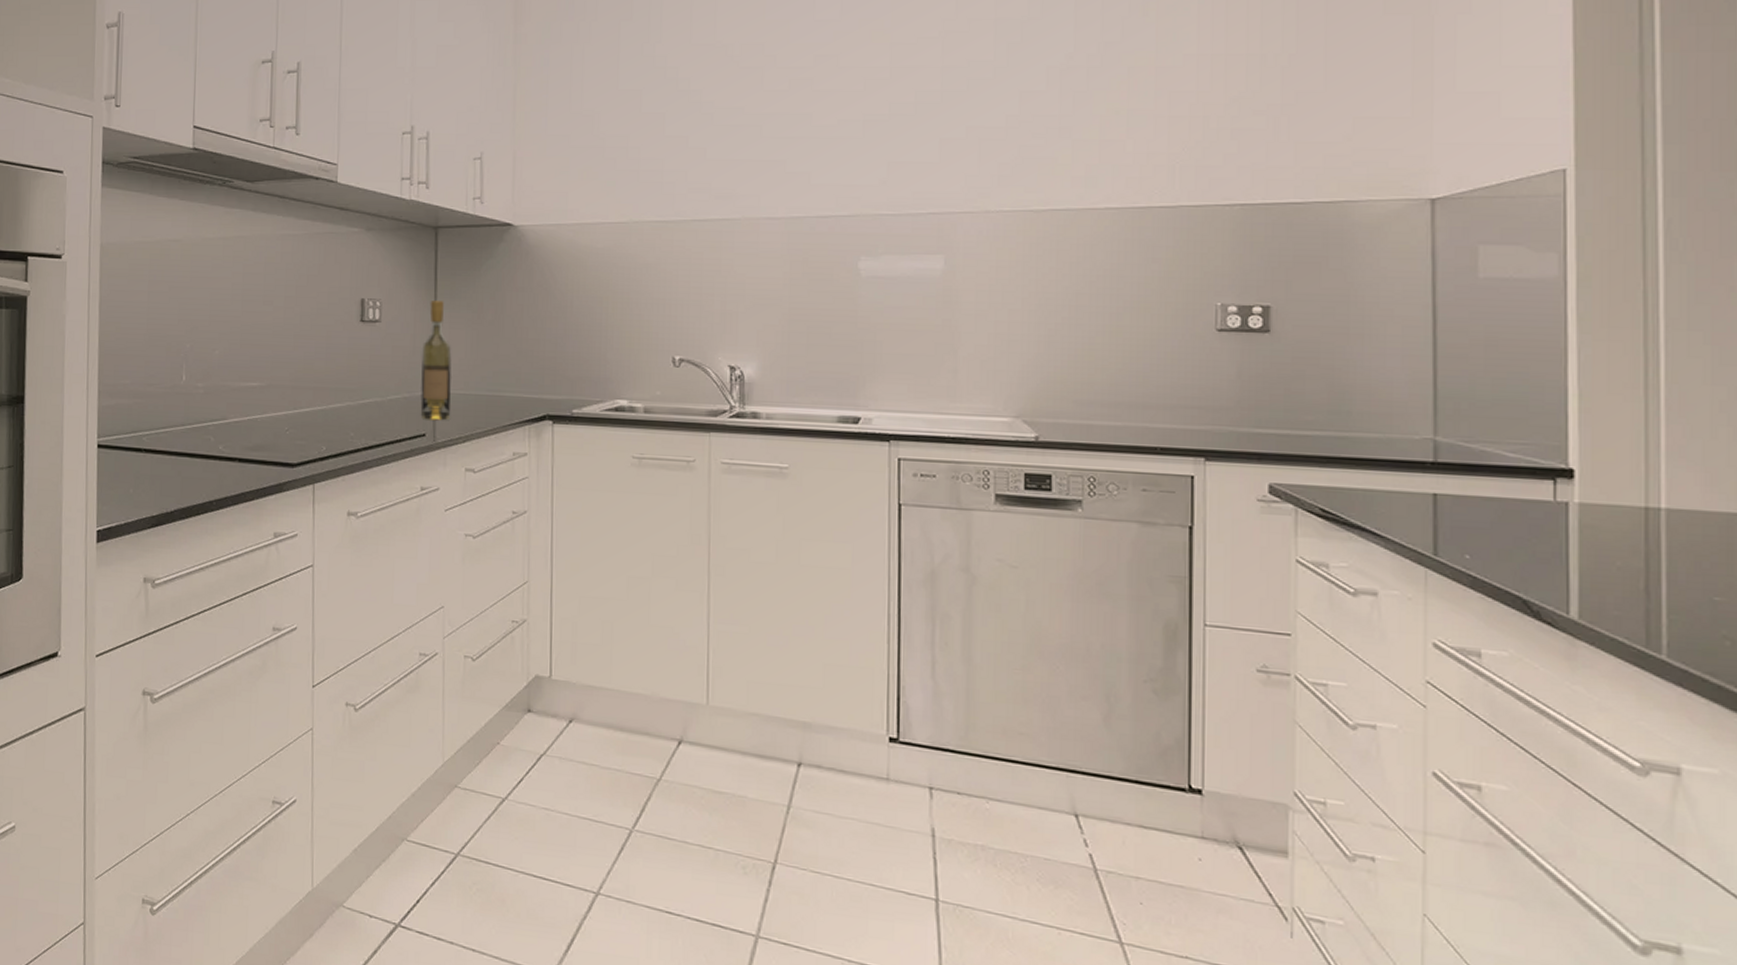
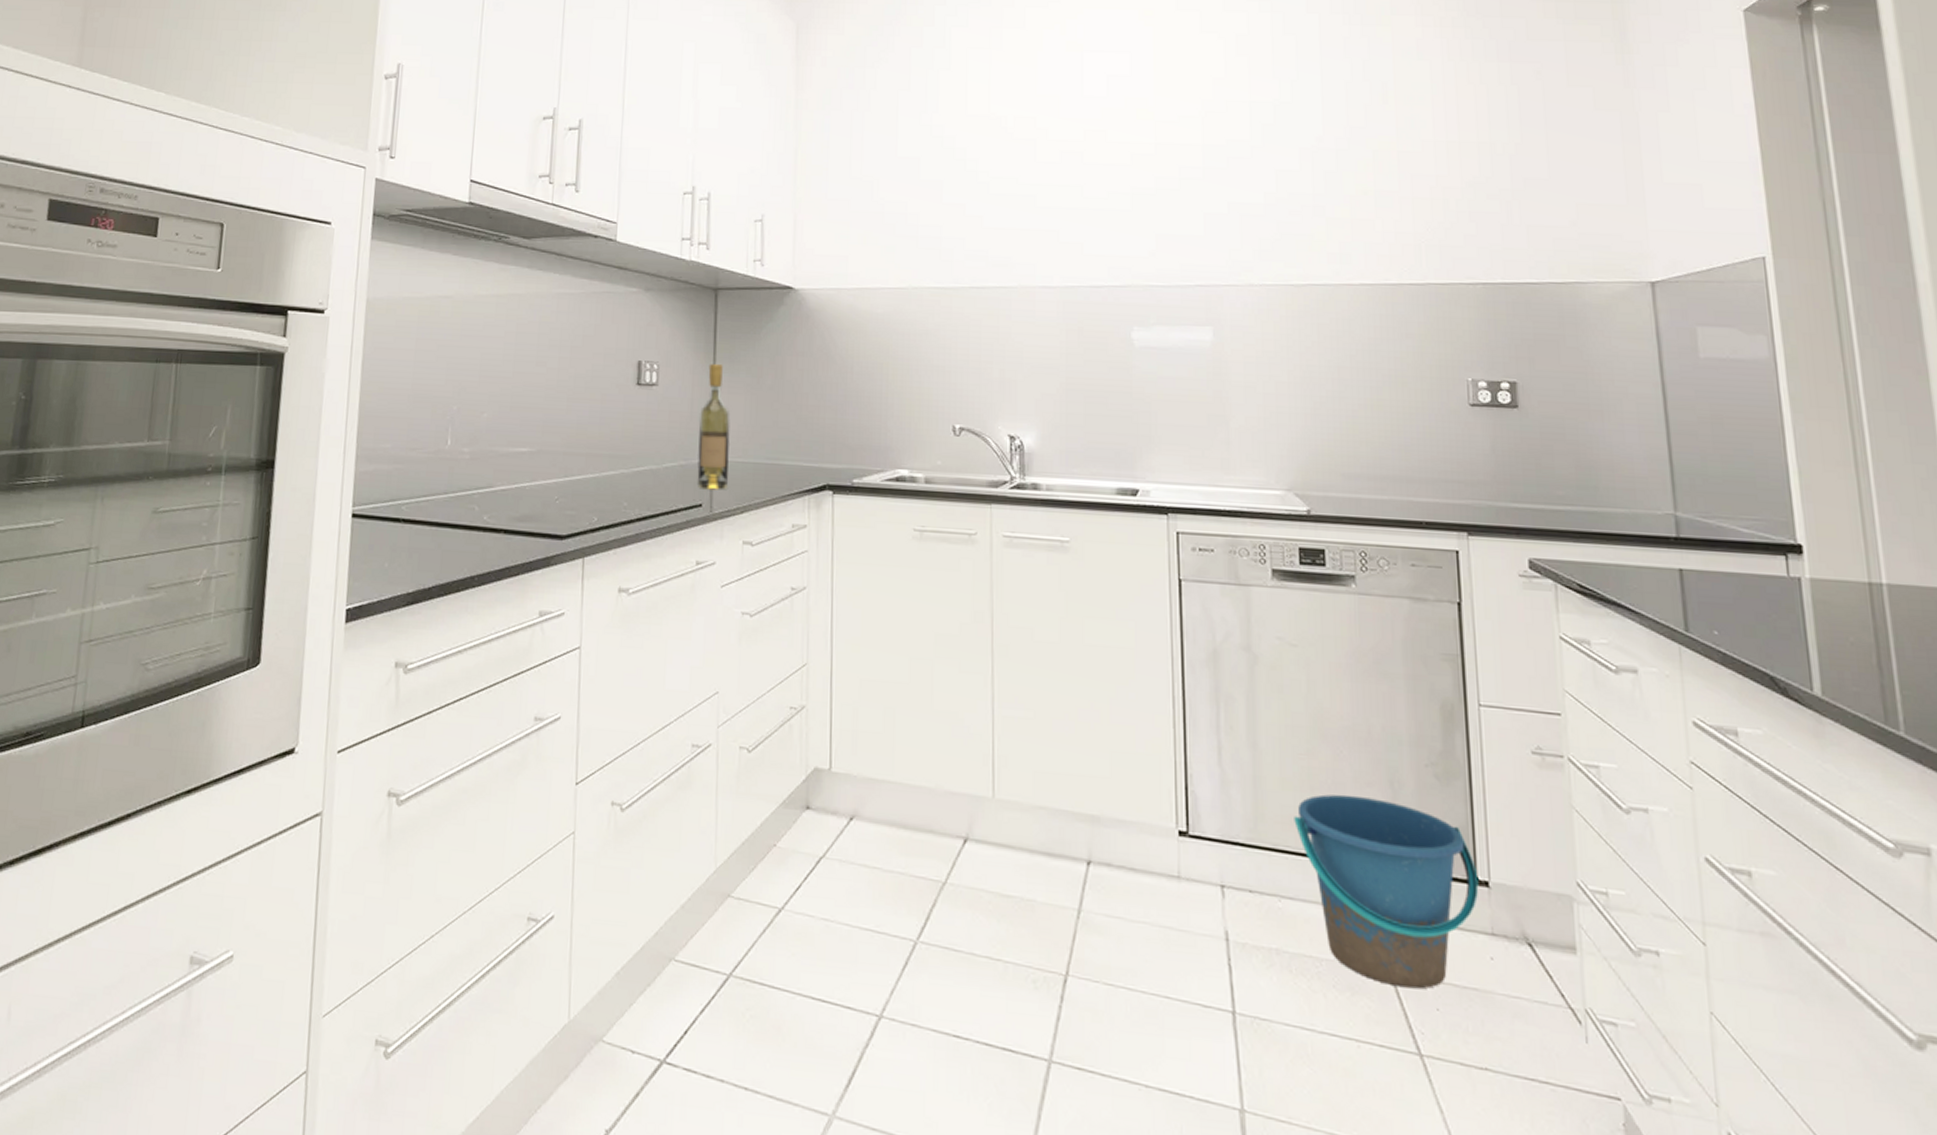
bucket: none [1006,706,1192,885] -> present [1294,794,1479,989]

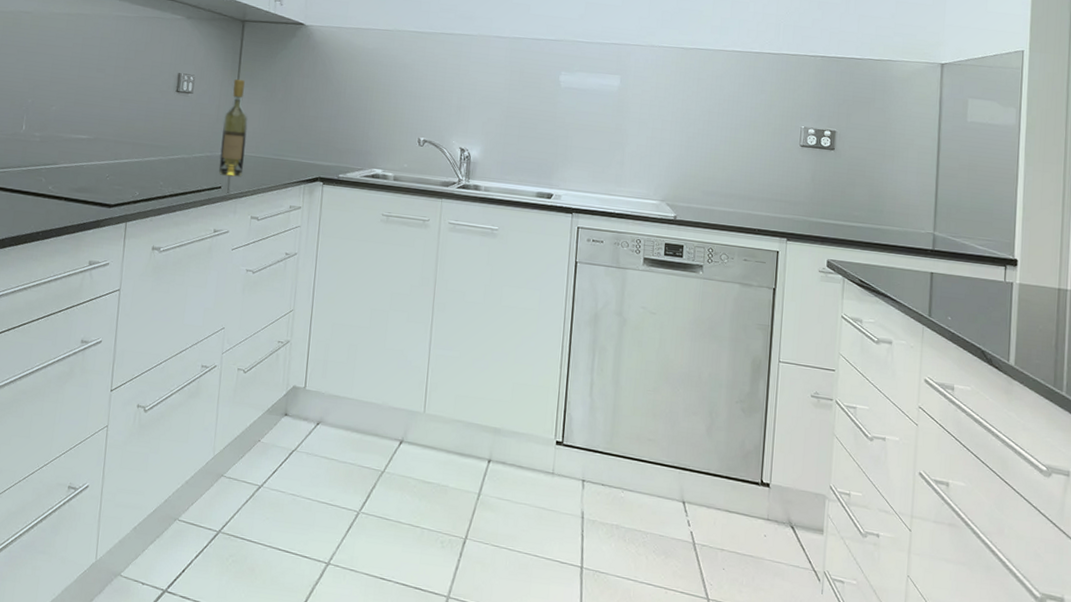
bucket: present [1294,794,1479,989] -> none [639,419,763,555]

